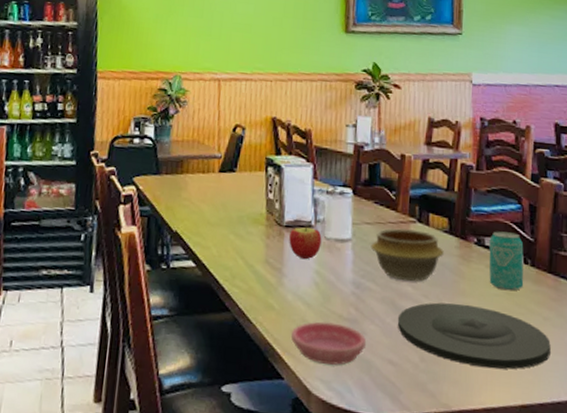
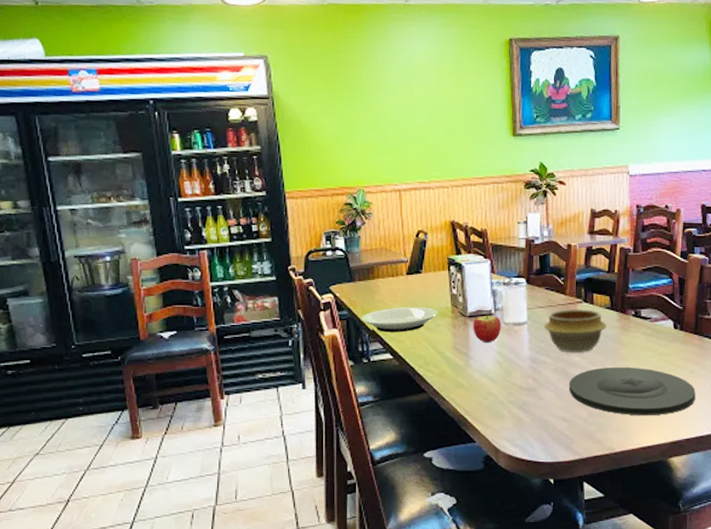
plate: none [164,208,251,237] -> present [361,307,438,332]
saucer: present [291,321,367,365] -> none [480,393,544,426]
beverage can: present [489,231,524,291] -> none [644,303,674,352]

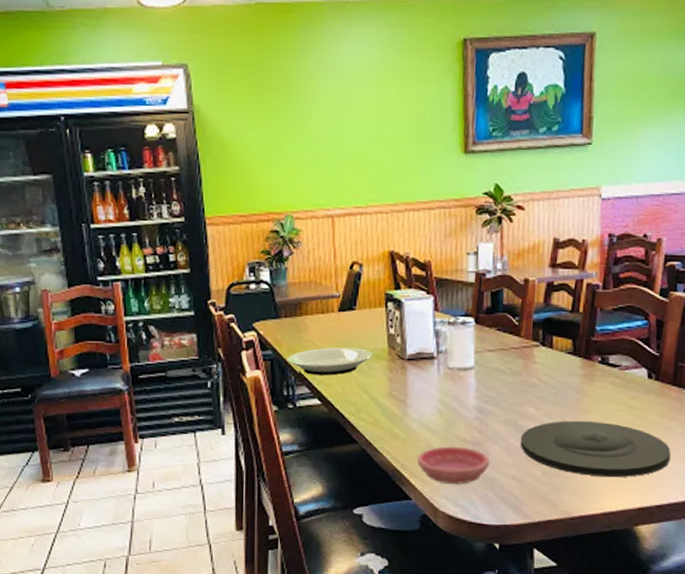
apple: present [473,308,501,343] -> none [412,350,445,390]
saucer: none [480,393,544,426] -> present [418,446,490,484]
bowl: present [544,308,606,353] -> none [493,352,567,403]

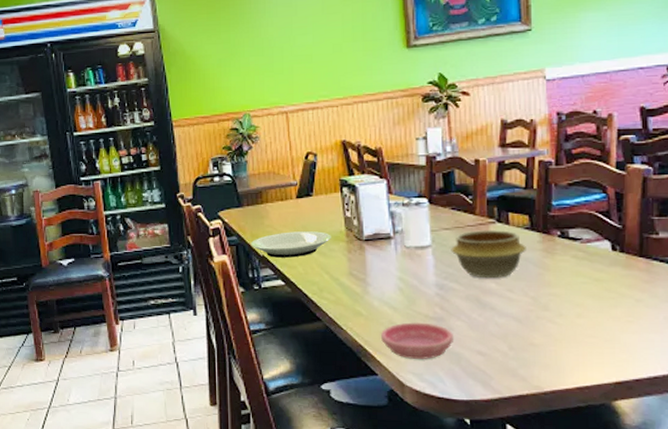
bowl: none [493,352,567,403] -> present [451,229,526,279]
plate: present [520,420,671,478] -> none [483,294,645,351]

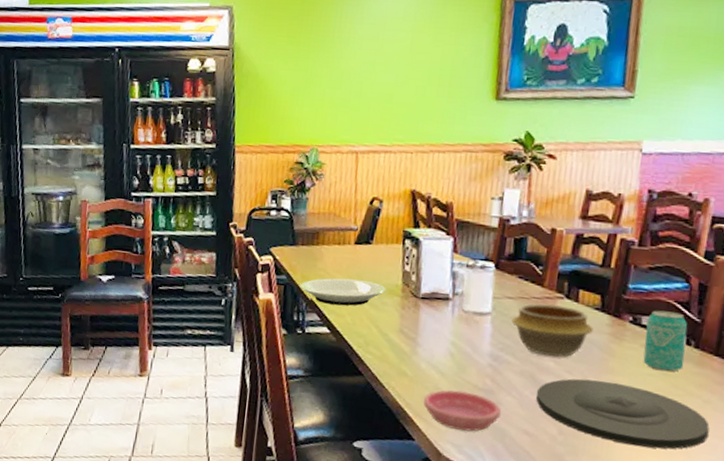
plate: none [483,294,645,351] -> present [536,378,710,449]
beverage can: none [574,222,613,278] -> present [643,310,688,372]

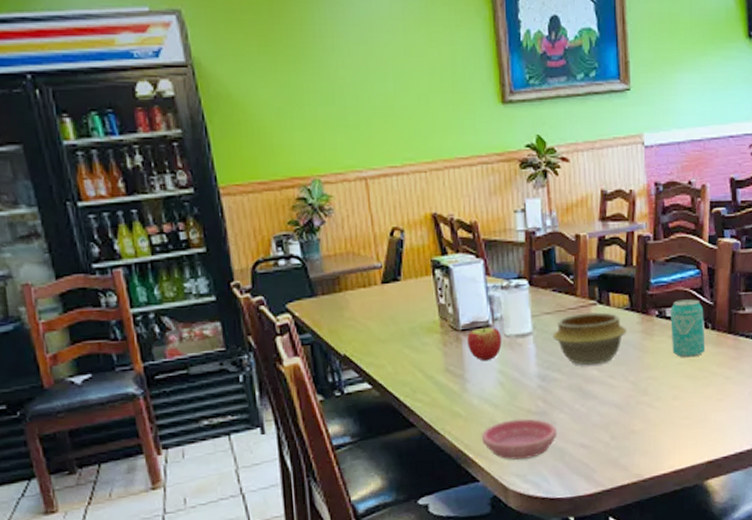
plate: present [299,278,386,306] -> none [328,322,424,357]
apple: none [424,292,460,331] -> present [467,318,502,362]
plate: present [536,378,710,449] -> none [585,377,732,435]

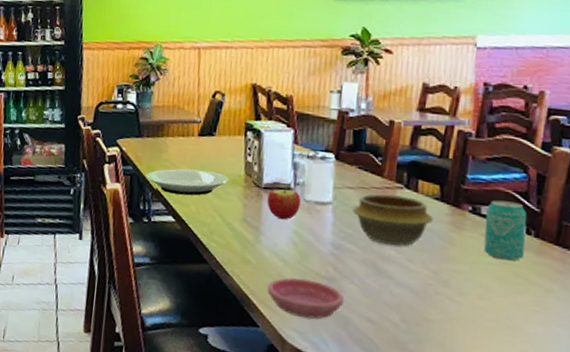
plate: none [328,322,424,357] -> present [145,168,229,196]

